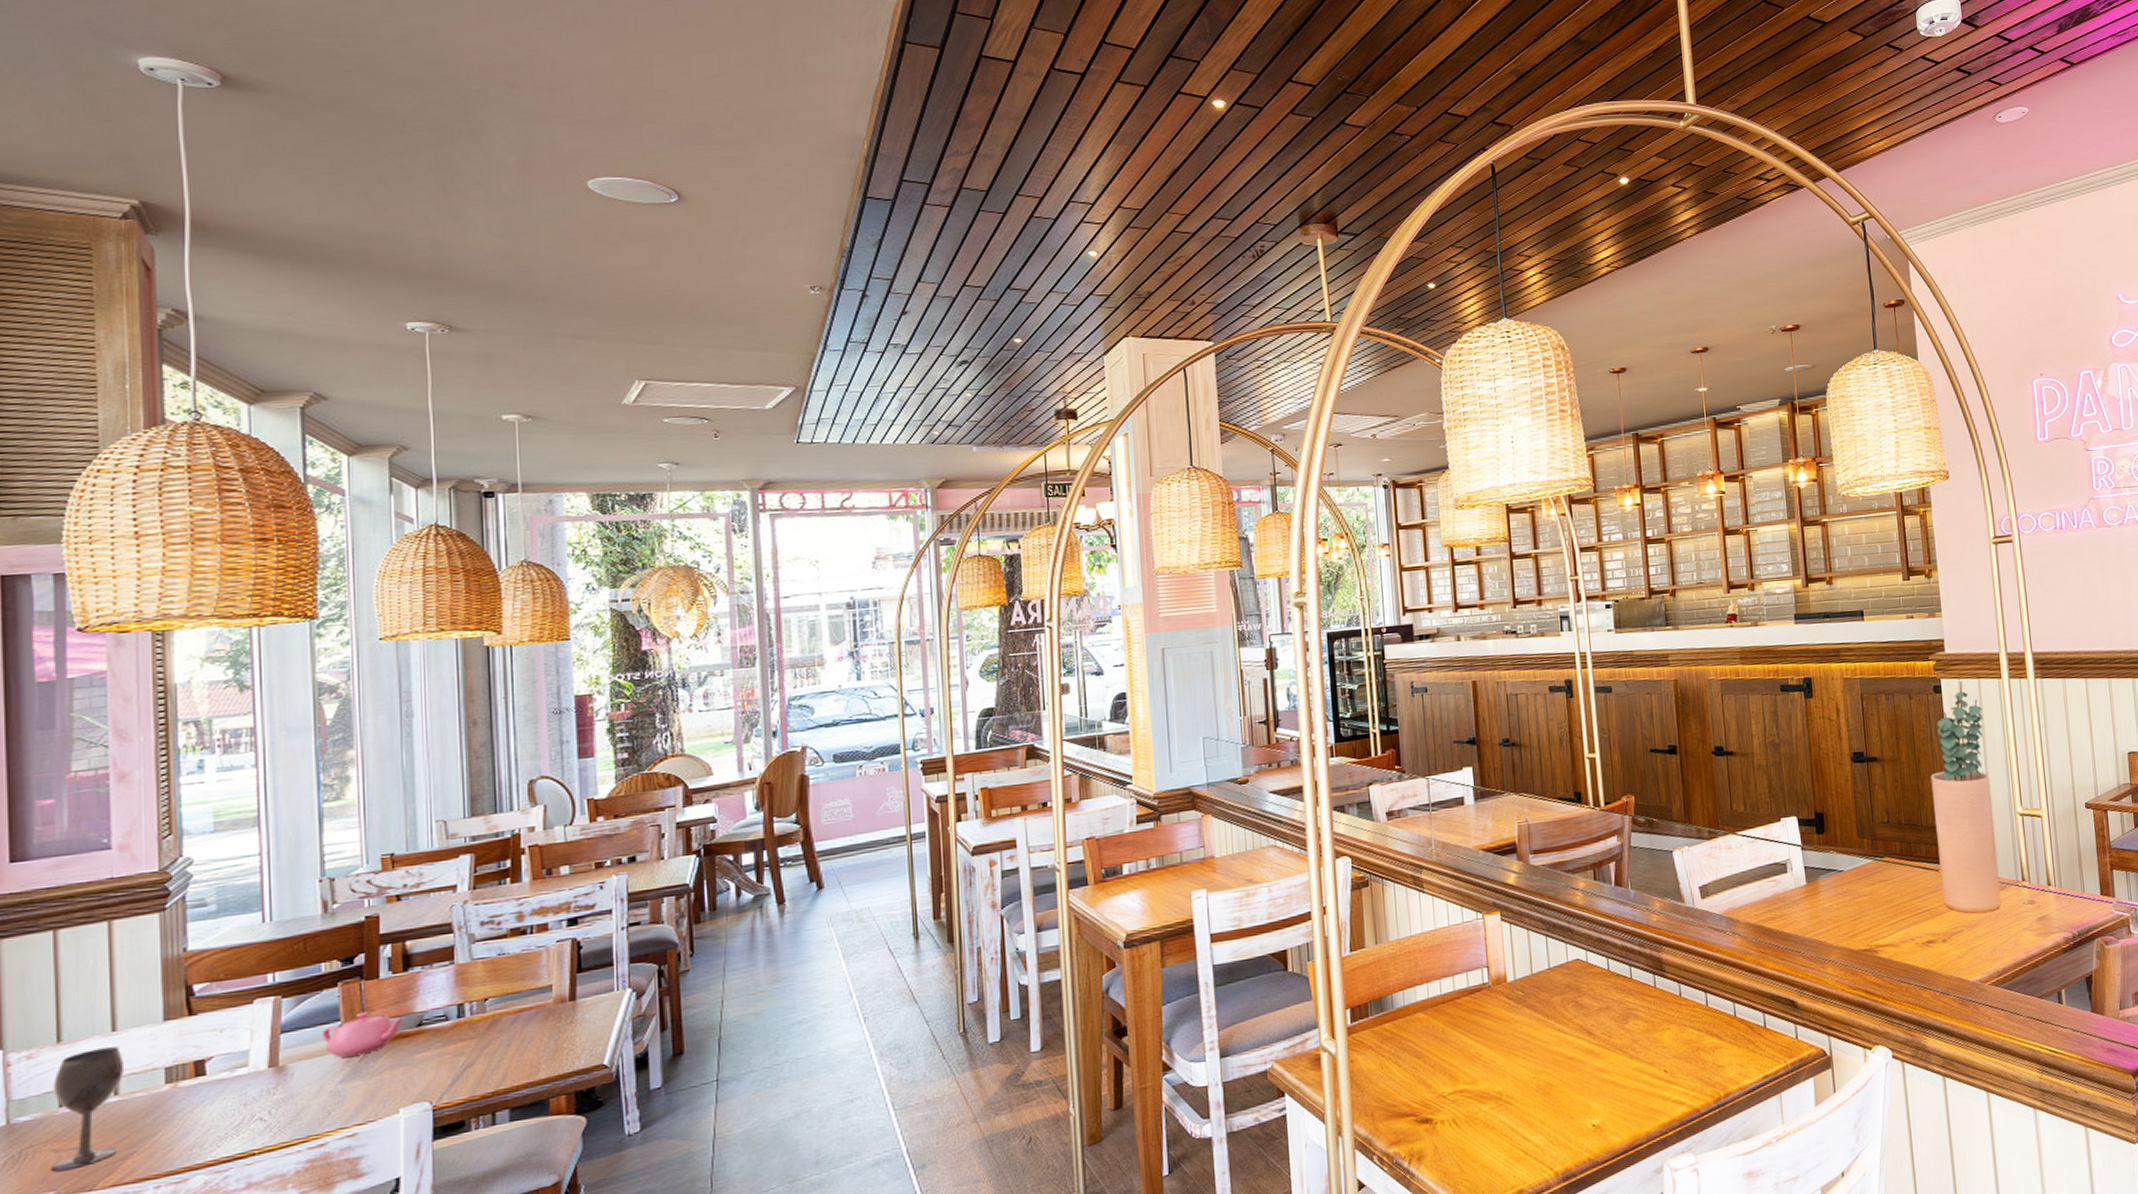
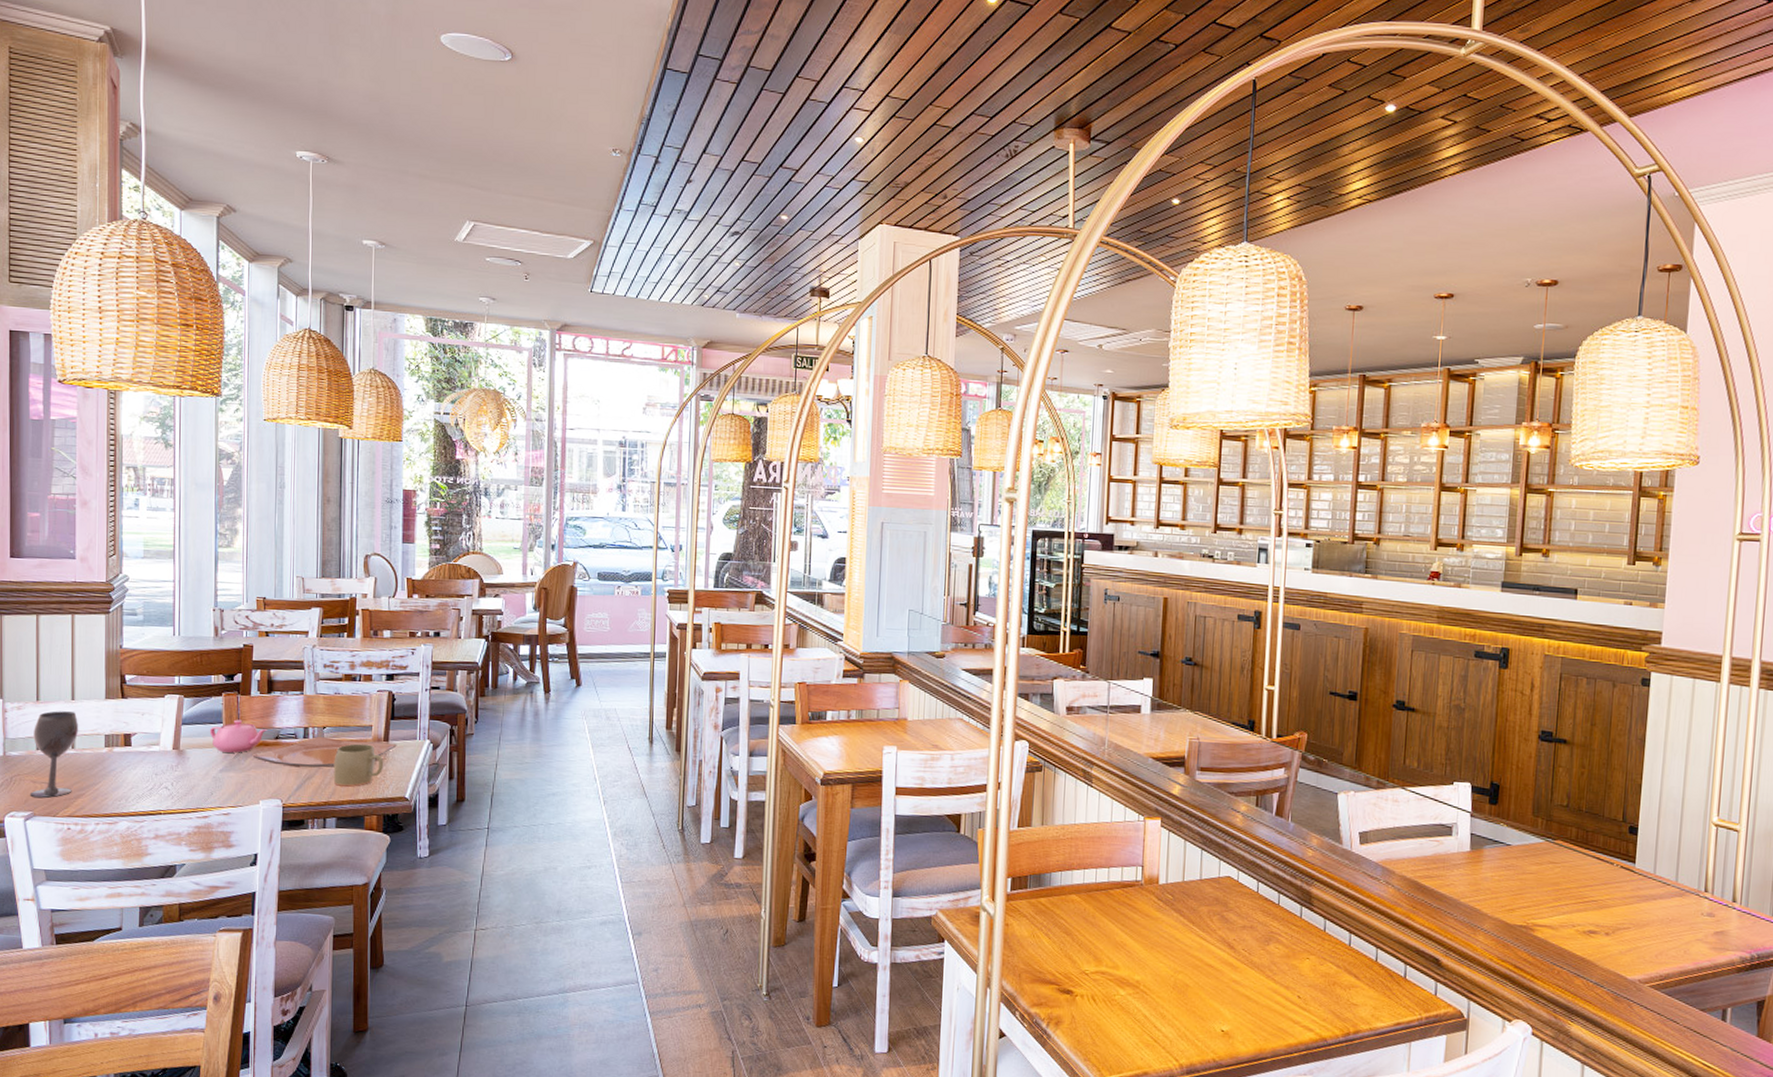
plate: none [385,1001,588,1059] -> present [252,737,397,769]
mug: none [501,1008,572,1069] -> present [333,743,384,787]
vase: present [1930,680,2001,914] -> none [1613,677,1692,916]

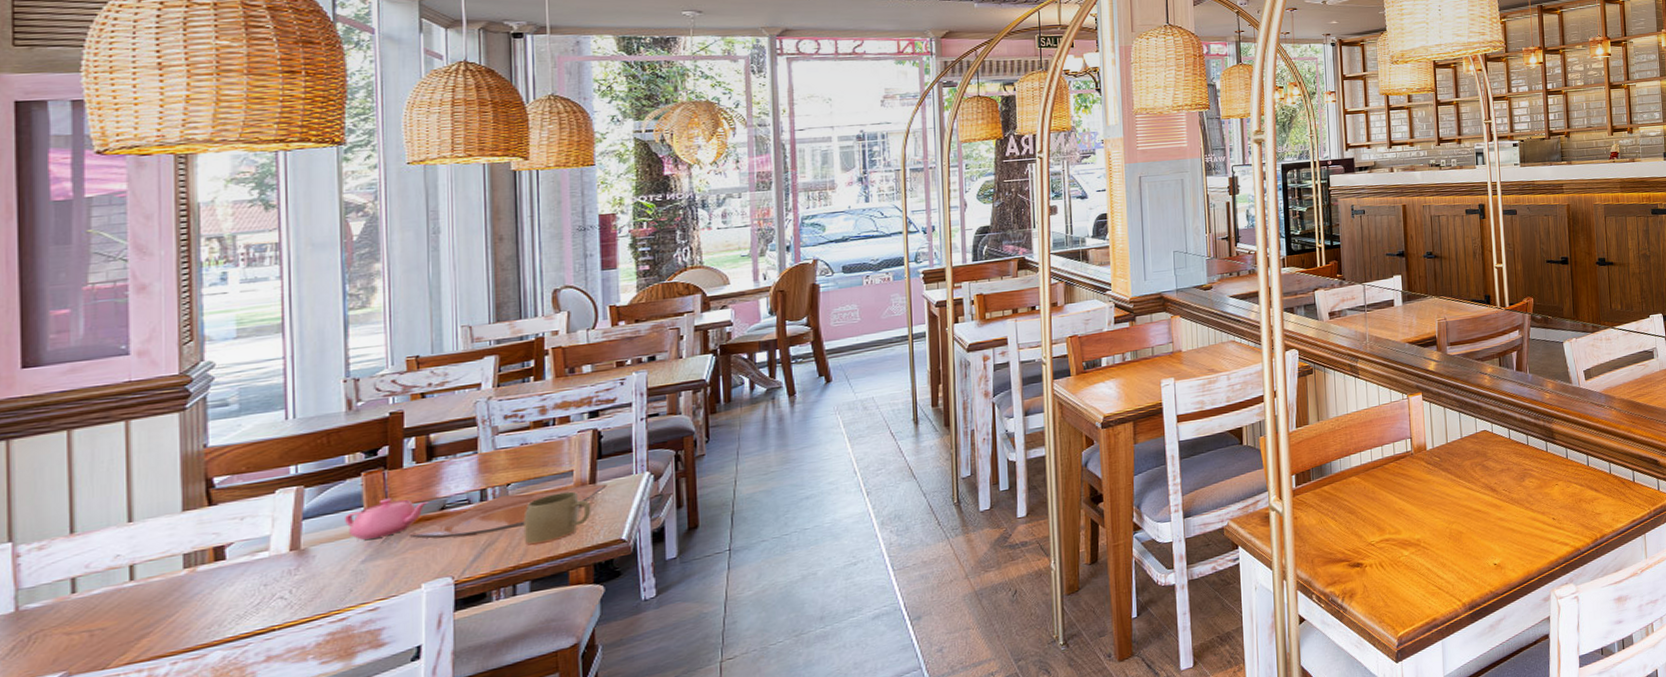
wine glass: present [30,711,79,798] -> none [63,536,141,653]

